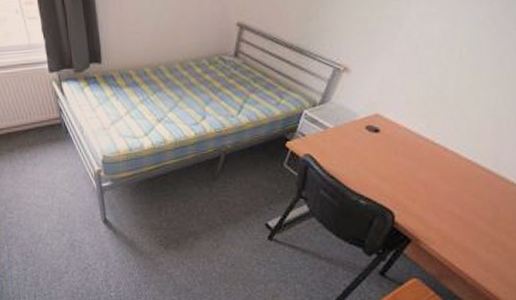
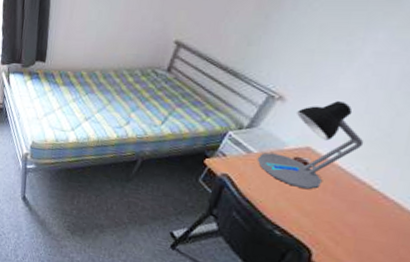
desk lamp: none [334,65,422,155] -> present [257,101,364,190]

